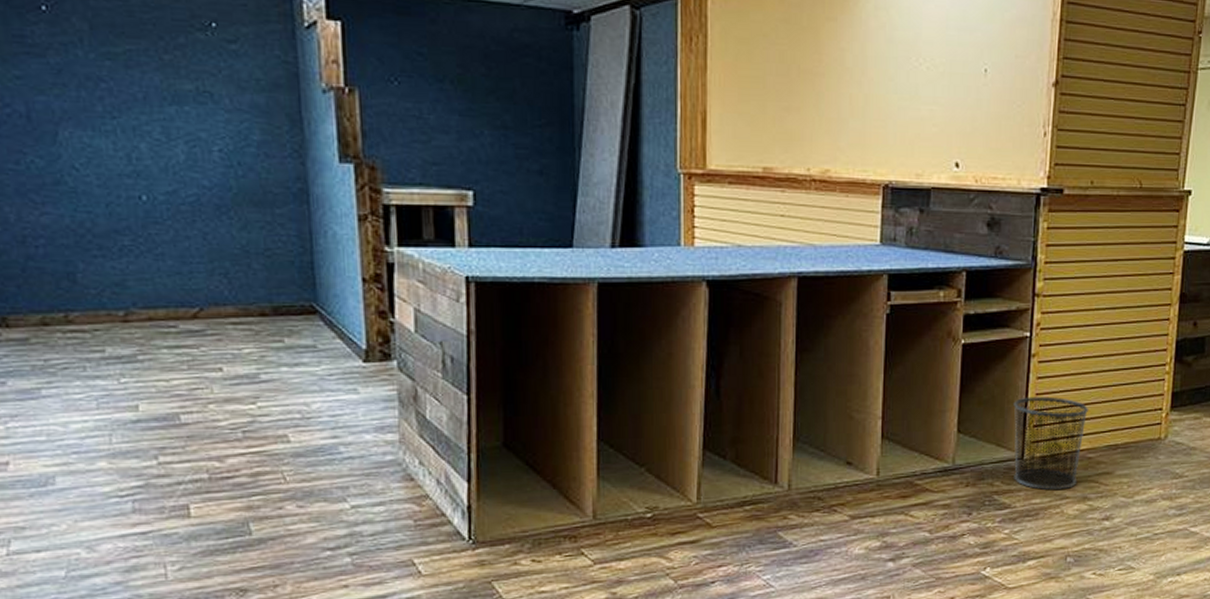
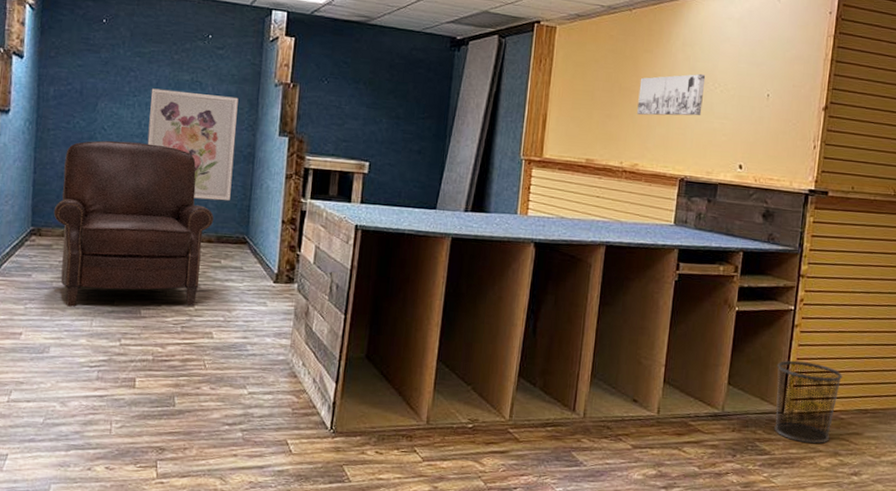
chair: none [20,184,265,420] -> present [53,140,214,307]
wall art: none [137,105,283,258] -> present [147,88,239,201]
wall art: none [823,46,907,105] -> present [637,73,706,116]

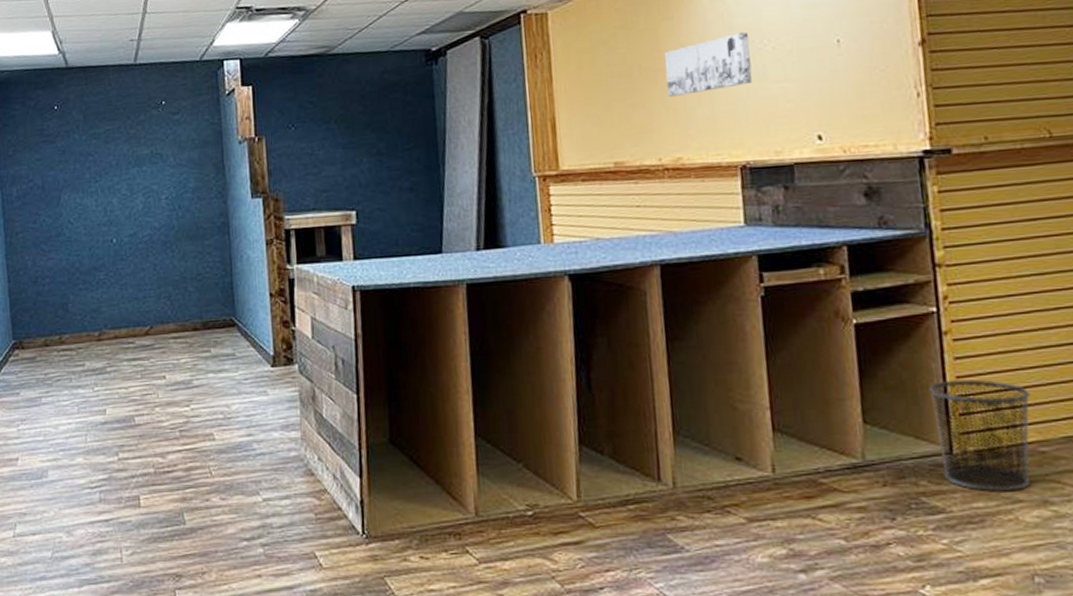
chair: present [53,140,214,307] -> none [32,230,197,423]
wall art: present [147,88,239,201] -> none [112,163,210,284]

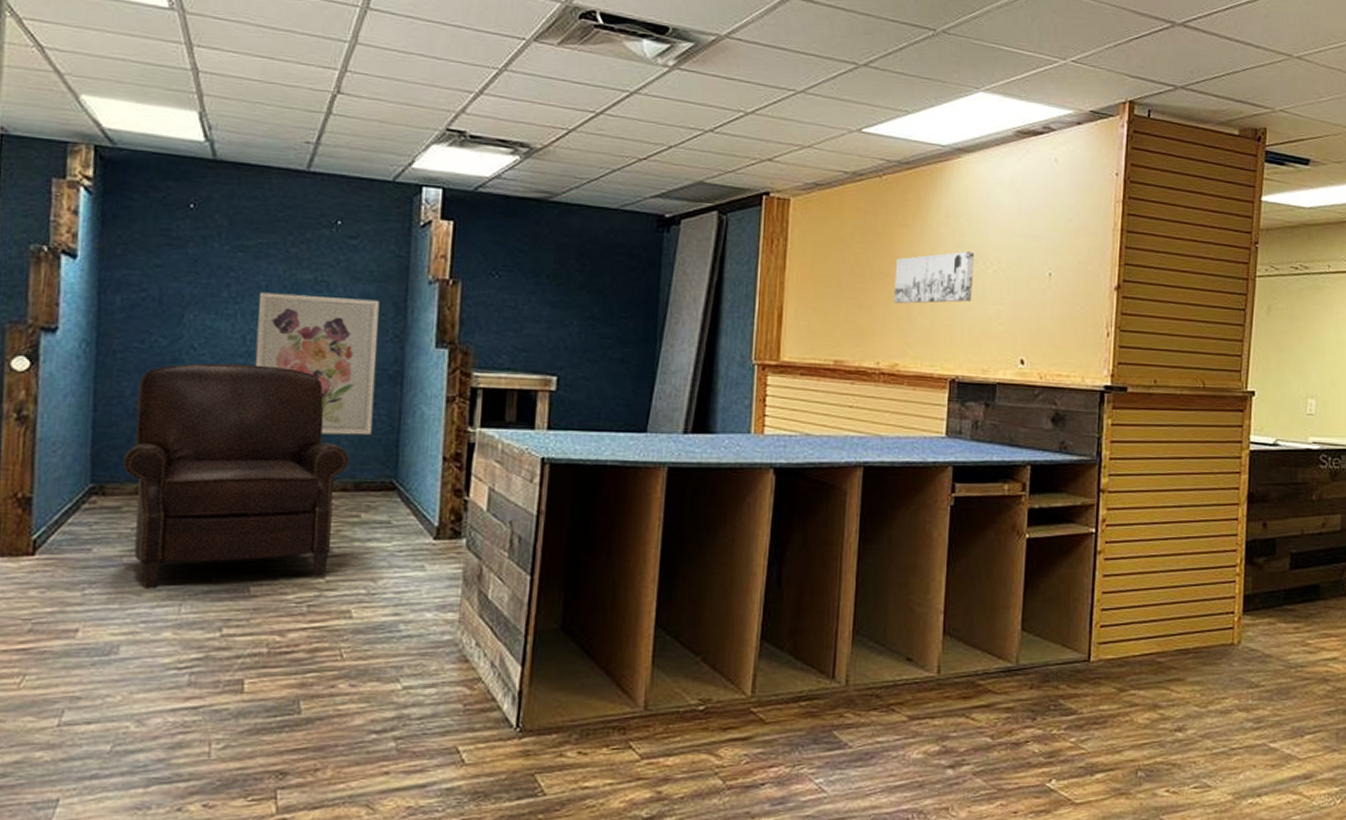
chair: none [32,230,197,423] -> present [122,363,350,589]
wall art: none [112,163,210,284] -> present [254,292,380,435]
waste bin: present [928,379,1032,492] -> none [1079,595,1158,697]

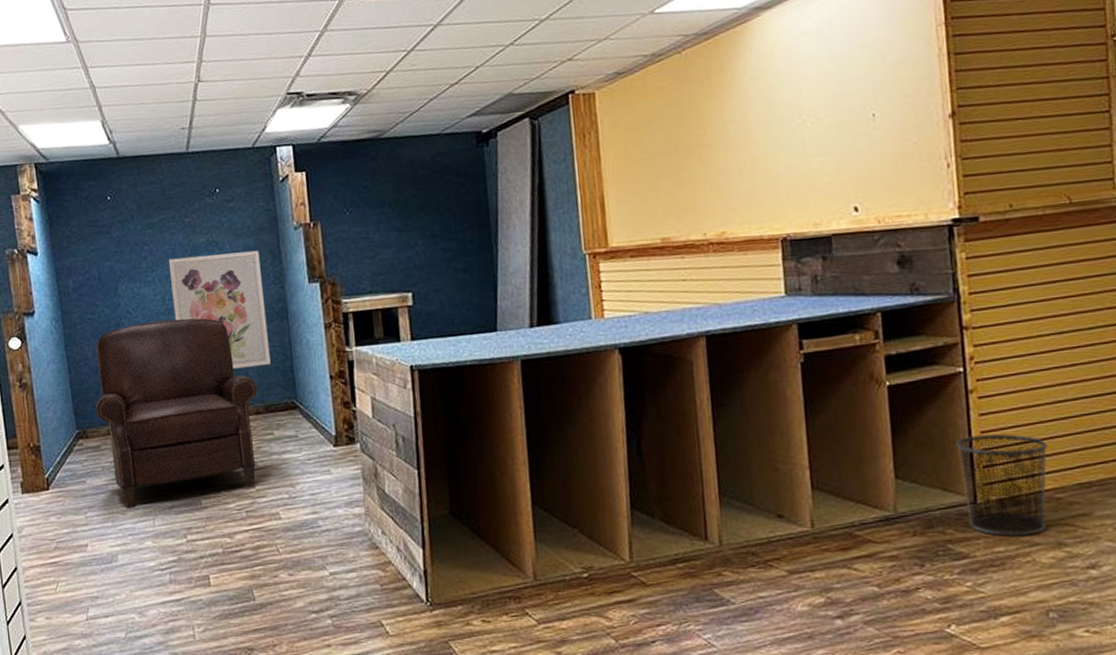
wall art: present [894,251,975,304] -> none [708,107,793,173]
waste bin: none [1079,595,1158,697] -> present [955,433,1049,537]

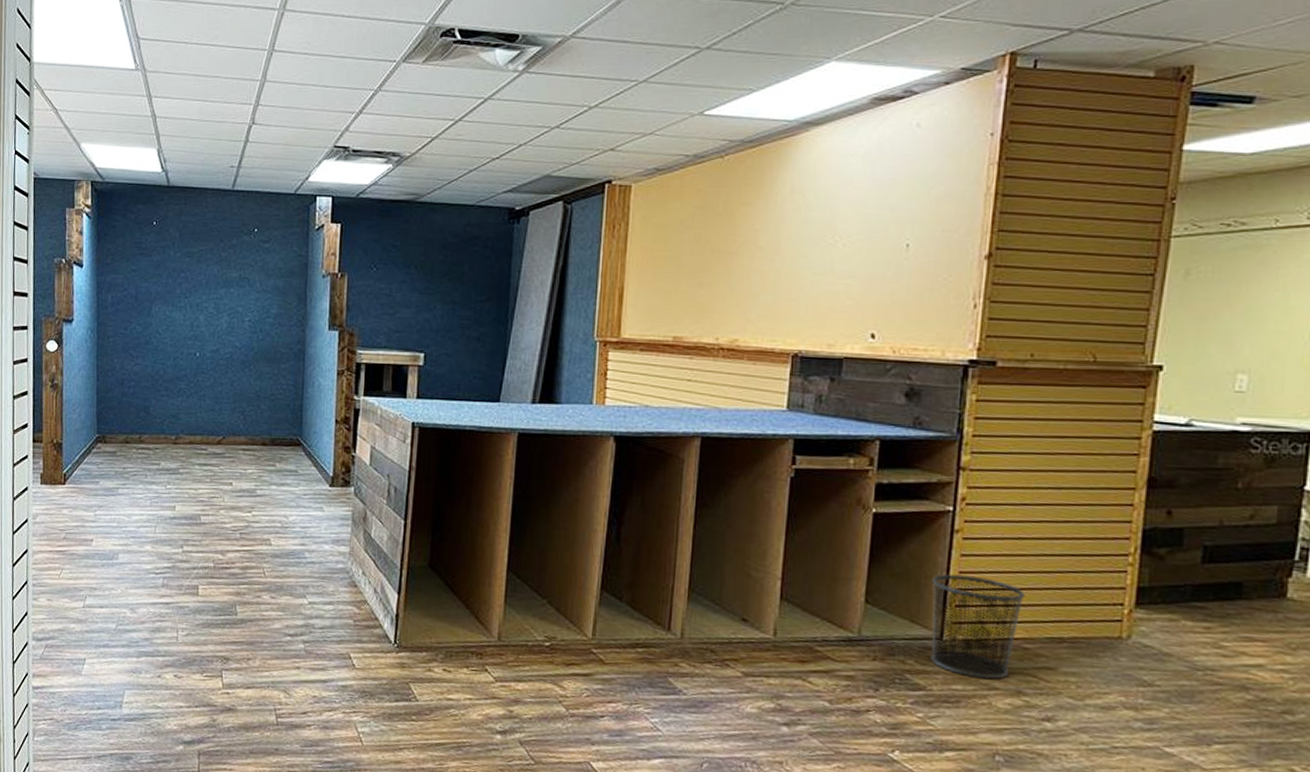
chair: present [95,318,258,509] -> none [116,344,268,514]
wall art: present [168,250,271,369] -> none [200,288,286,401]

